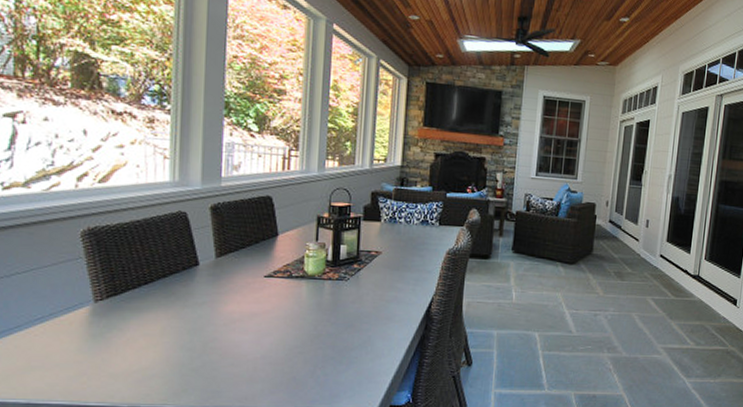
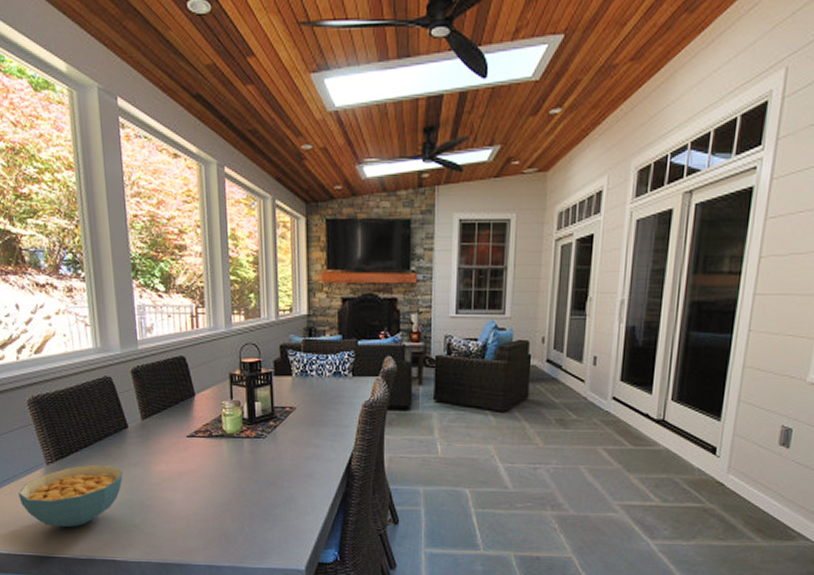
cereal bowl: none [53,302,186,371] -> present [18,464,123,527]

